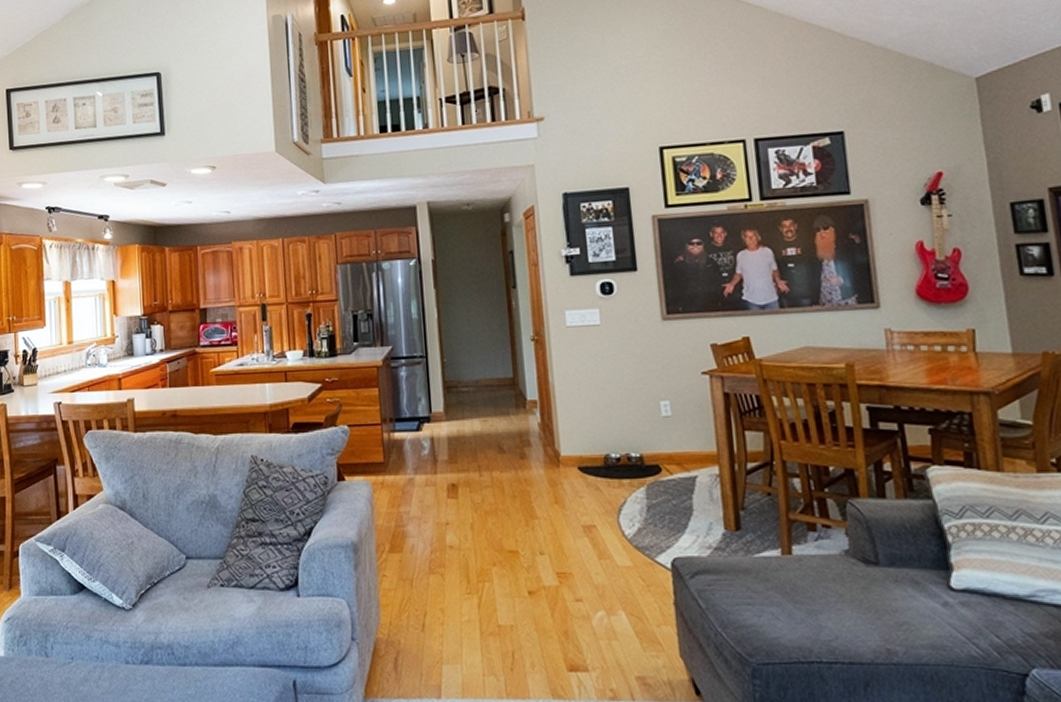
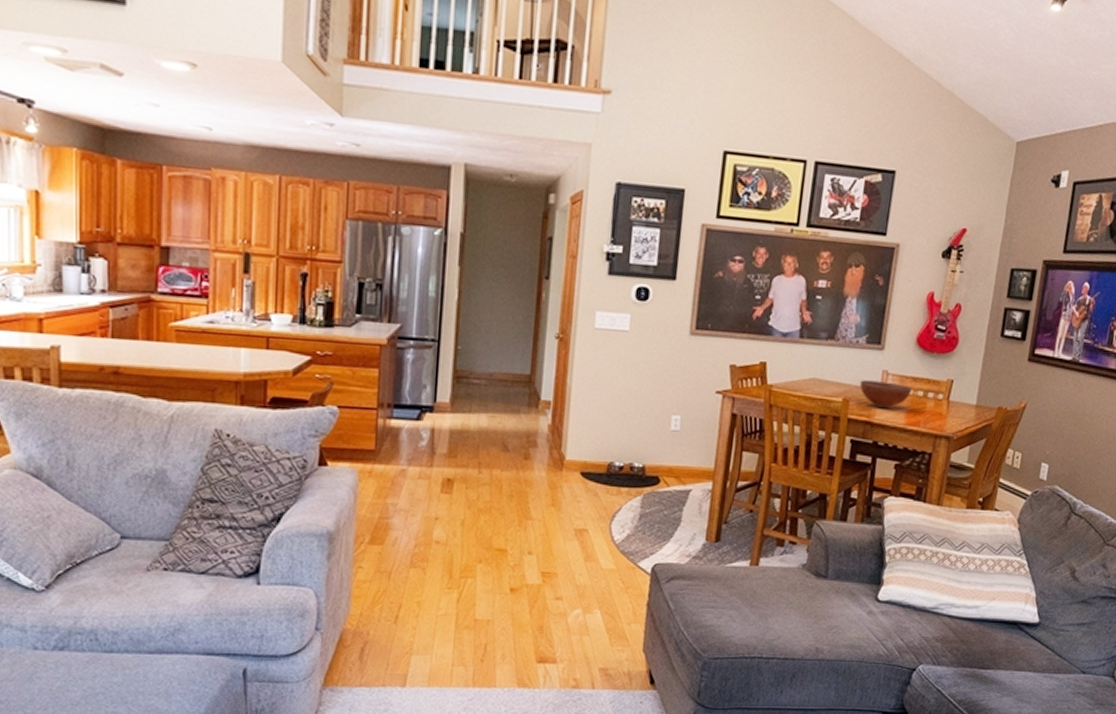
bowl: none [861,340,926,370] -> present [859,380,912,409]

